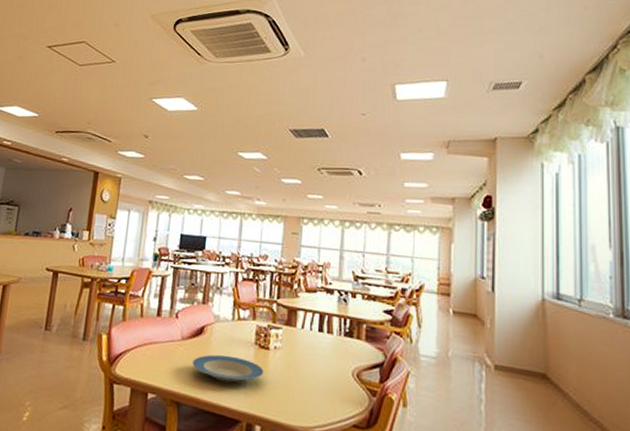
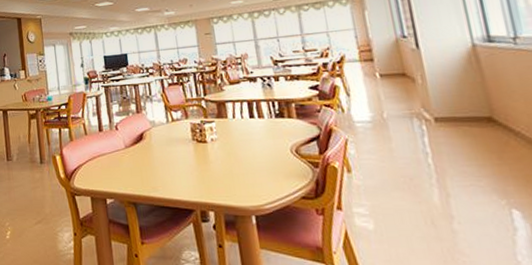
plate: present [192,354,264,383] -> none [139,154,207,178]

